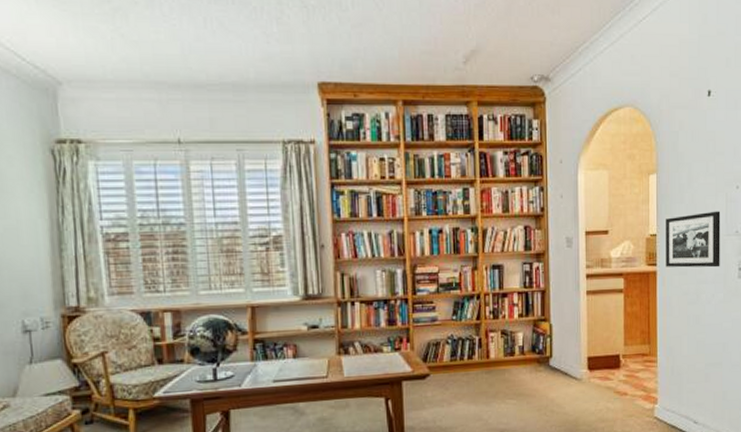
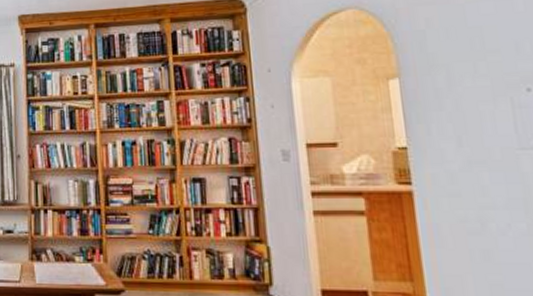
picture frame: present [666,211,721,268] -> none [419,119,515,189]

